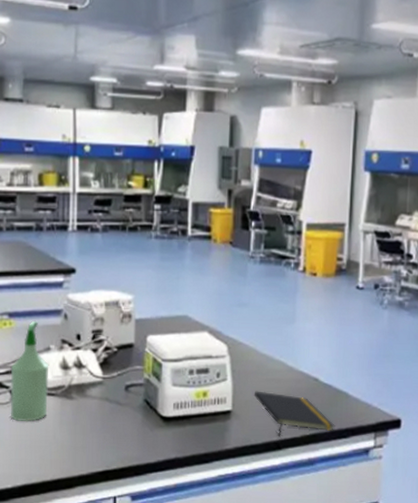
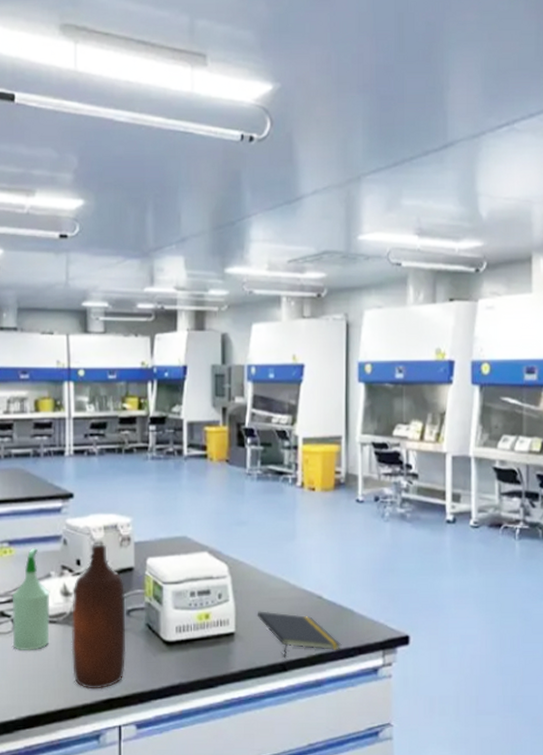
bottle: none [69,320,125,461] -> present [71,544,126,690]

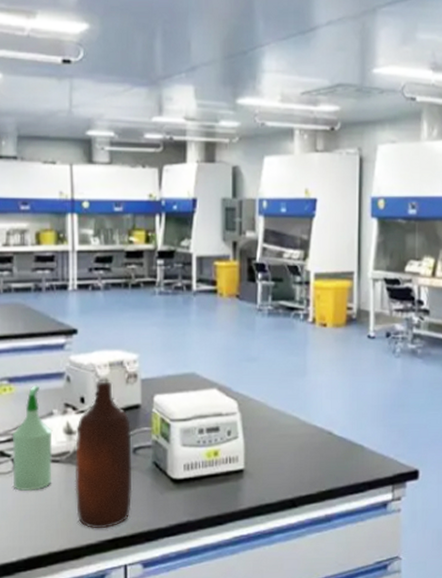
notepad: present [257,611,342,657] -> none [266,447,352,494]

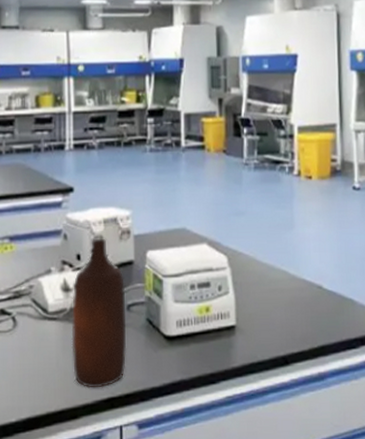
spray bottle: present [12,385,53,492] -> none [12,243,51,350]

